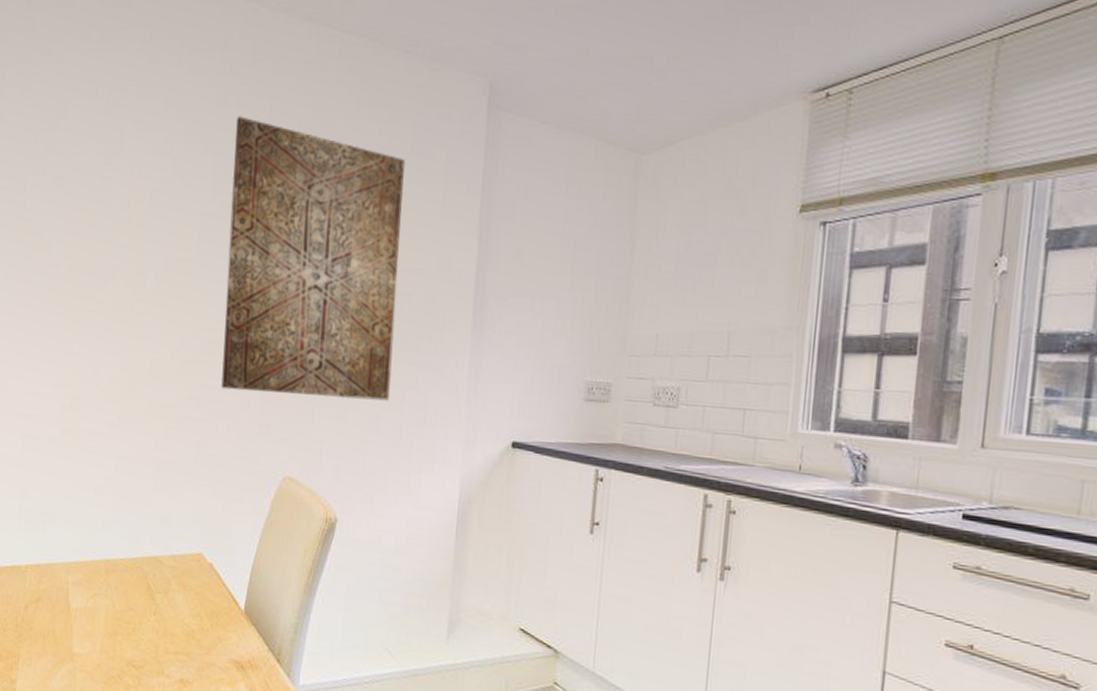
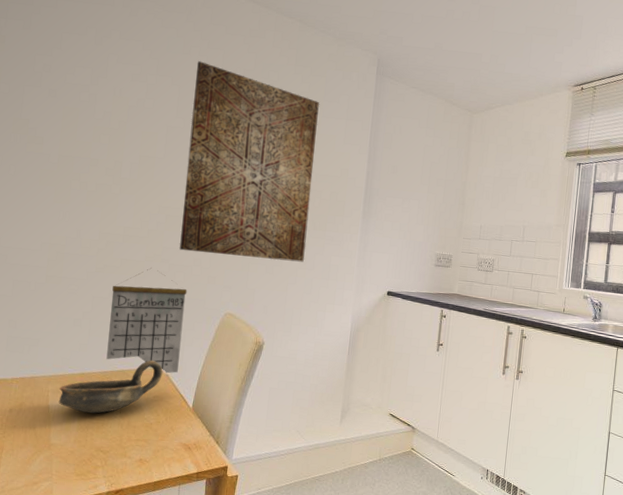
oil lamp: none [80,543,205,615] -> present [58,360,163,414]
calendar: none [135,414,233,562] -> present [106,268,187,374]

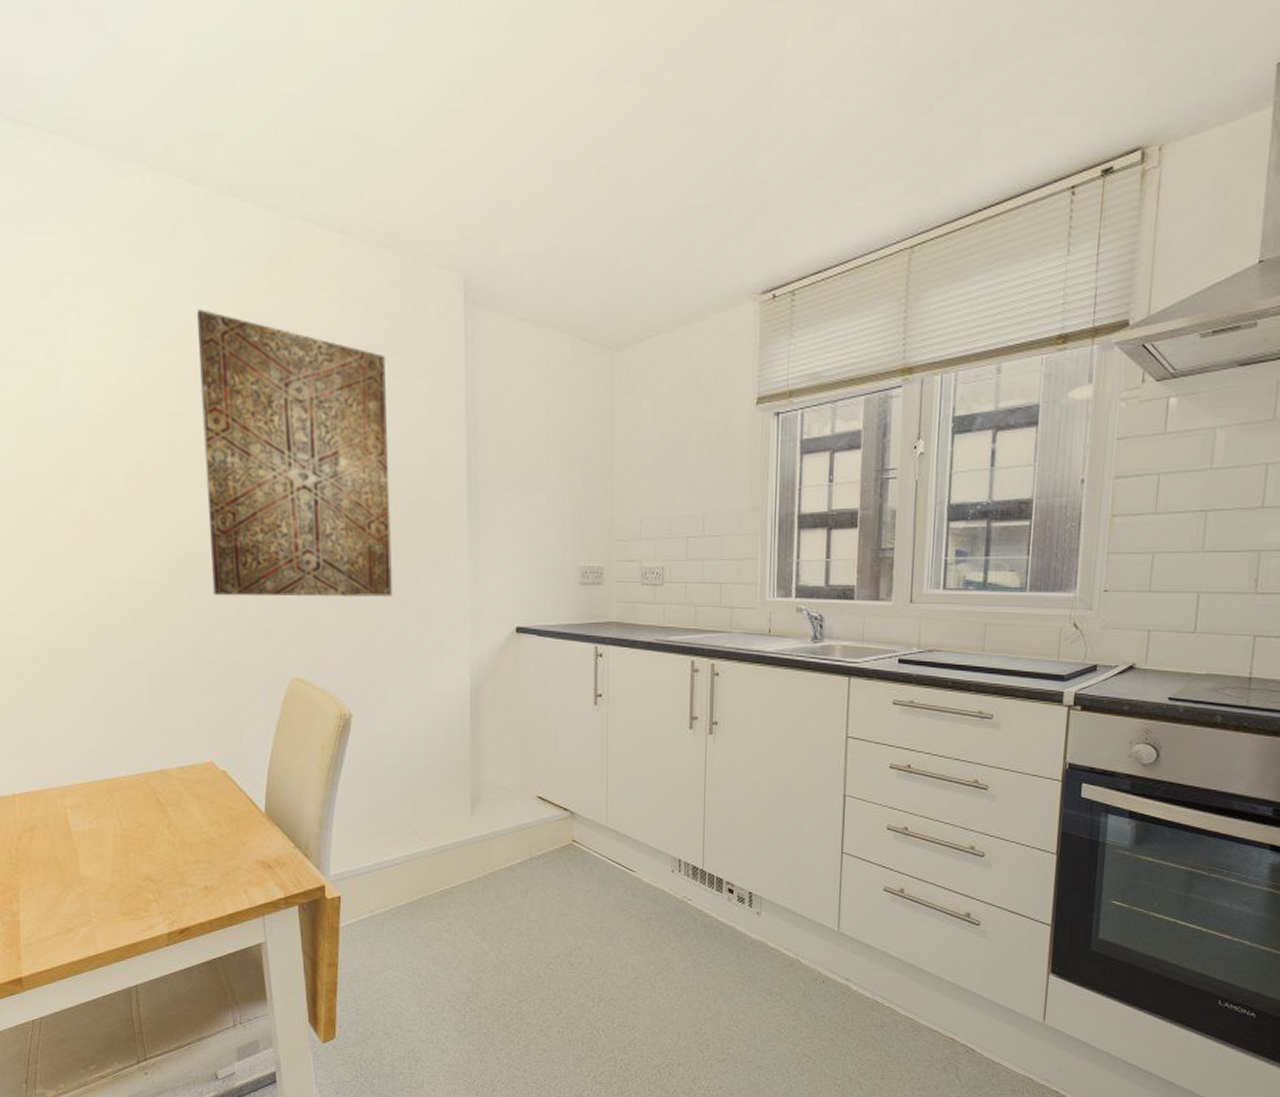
oil lamp: present [58,360,163,414] -> none [80,752,218,832]
calendar: present [106,268,187,374] -> none [129,624,238,769]

